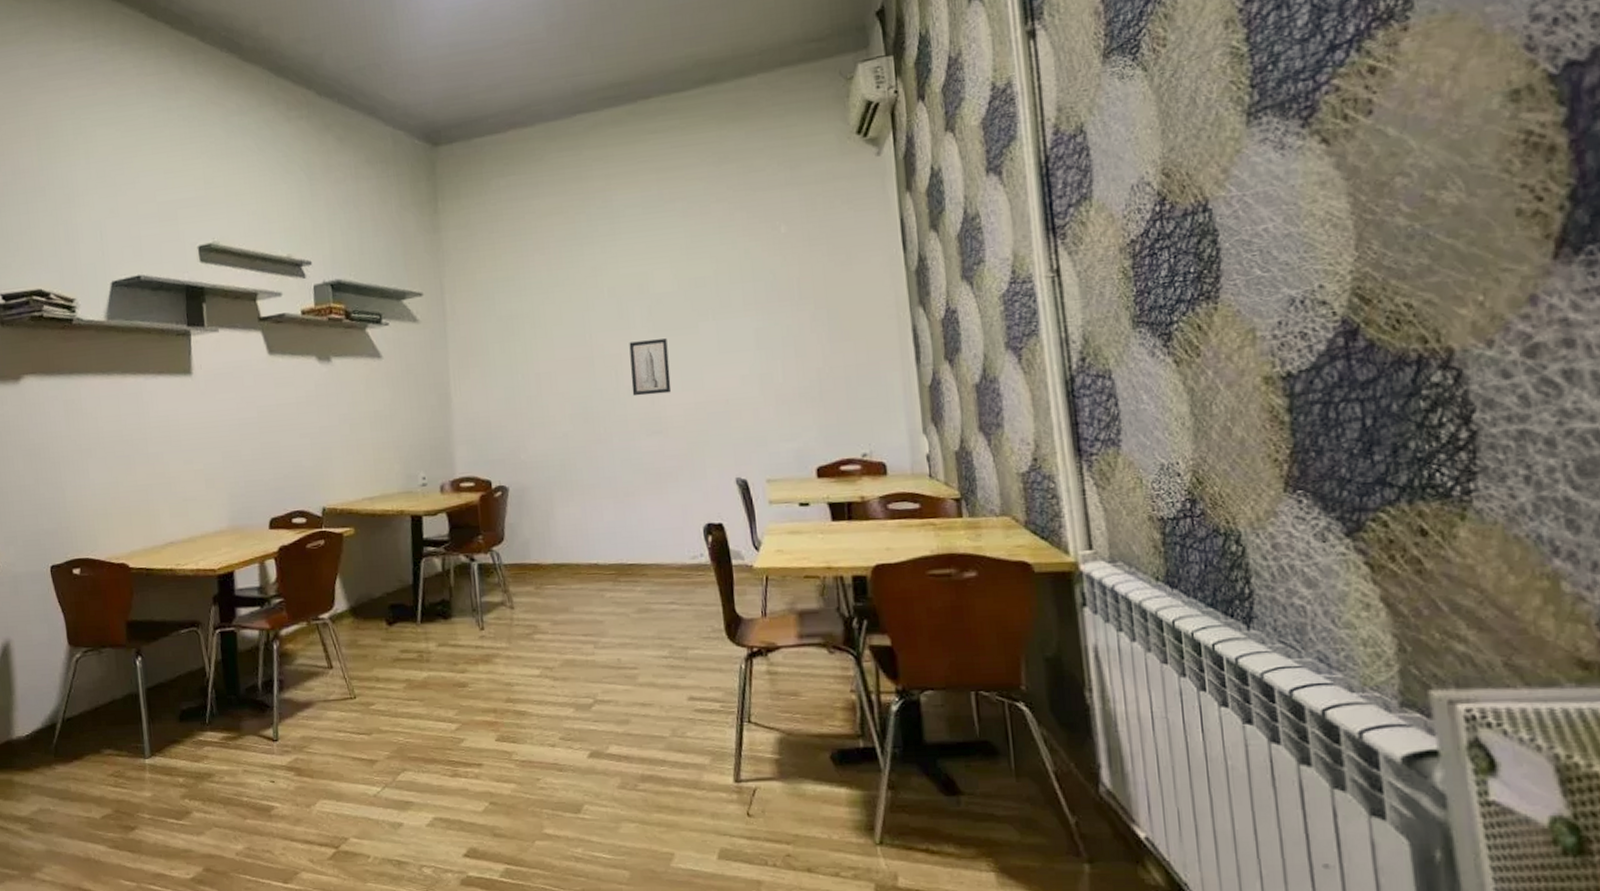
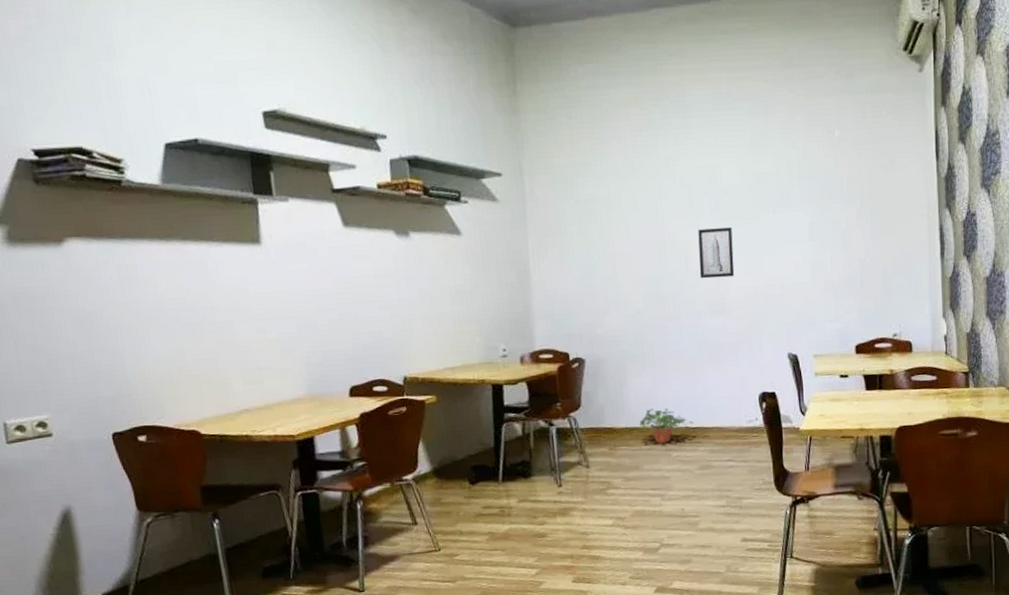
potted plant: none [568,542,630,582] -> present [639,409,694,443]

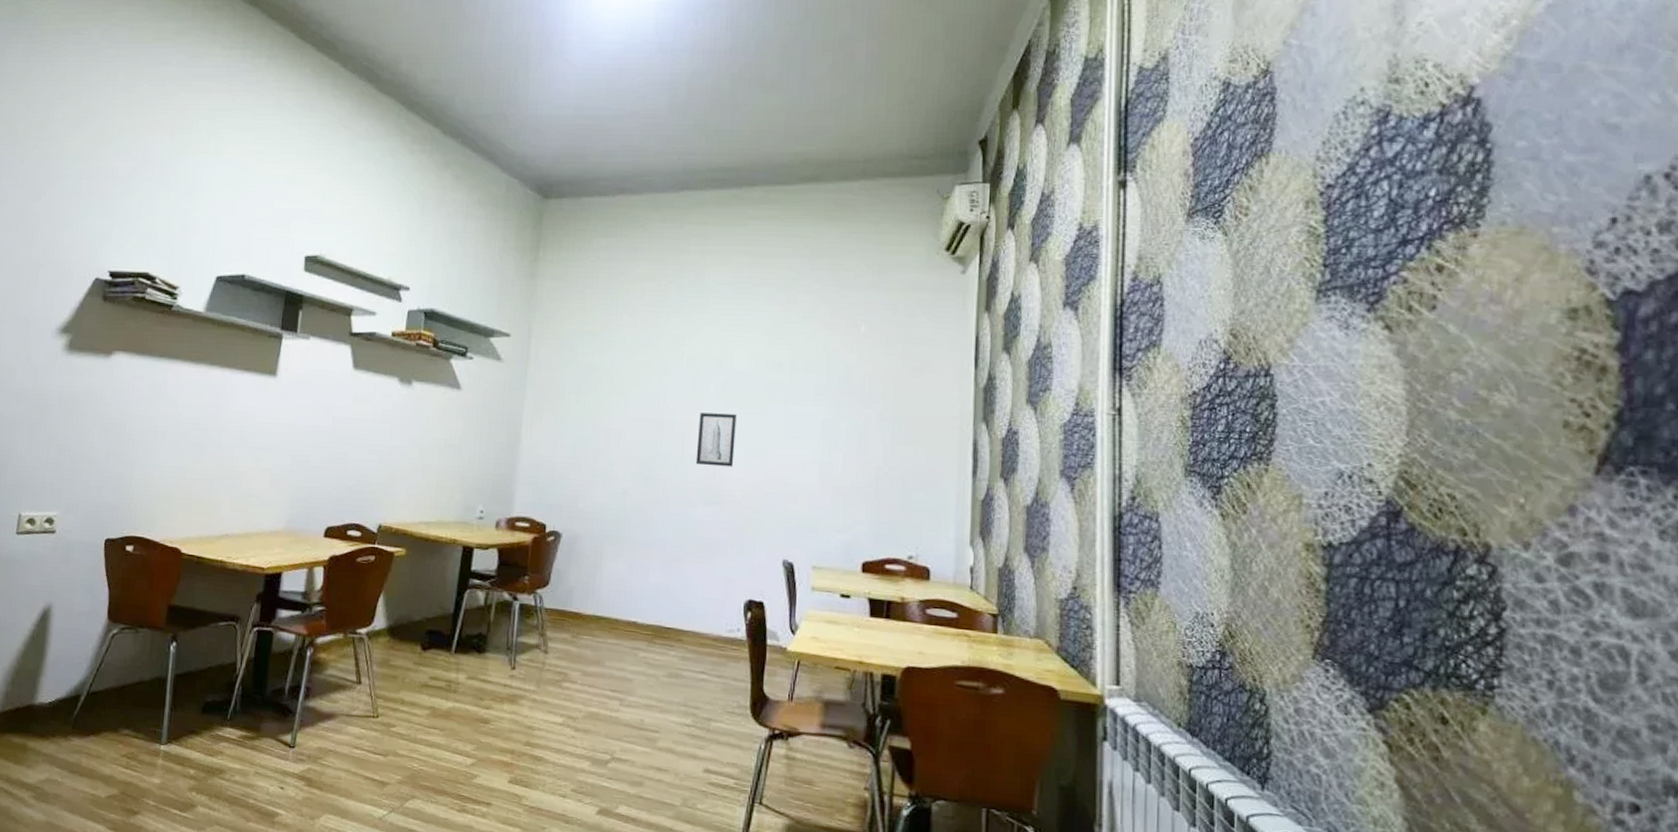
potted plant: present [639,409,694,443] -> none [608,598,668,640]

